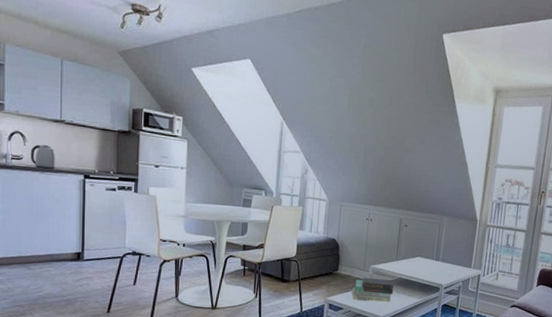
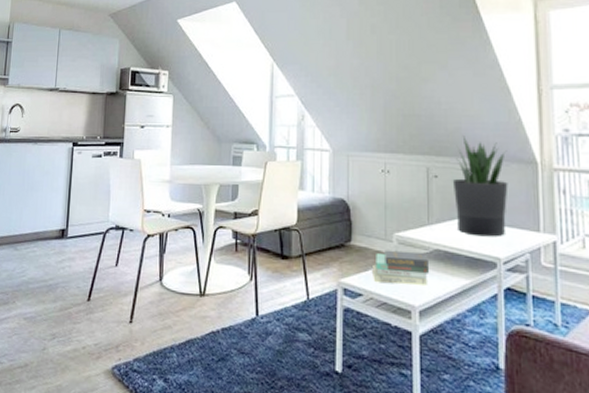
kettle: present [30,144,55,170] -> none [26,115,48,141]
planter: none [416,197,457,271] -> present [452,136,508,237]

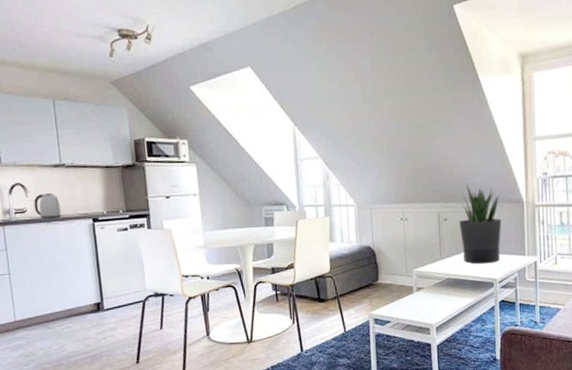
kettle: none [26,115,48,141] -> present [33,193,61,220]
books: present [371,250,430,285] -> none [396,281,443,310]

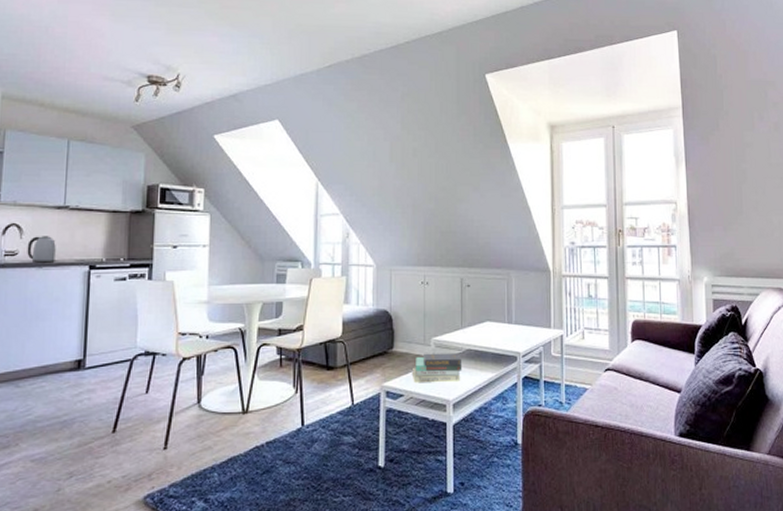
books: none [396,281,443,310] -> present [411,352,462,382]
planter: present [458,184,502,264] -> none [482,249,527,335]

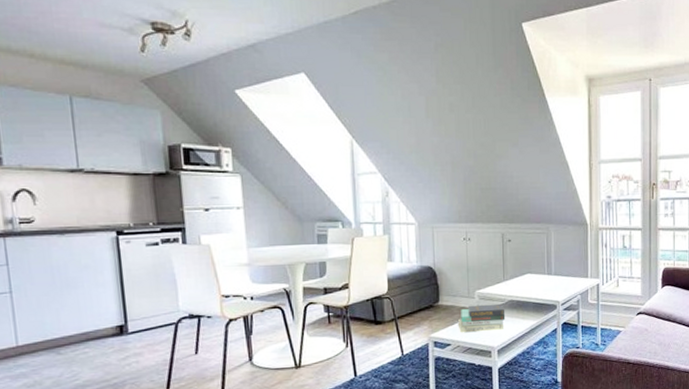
kettle: present [27,236,56,264] -> none [43,201,78,231]

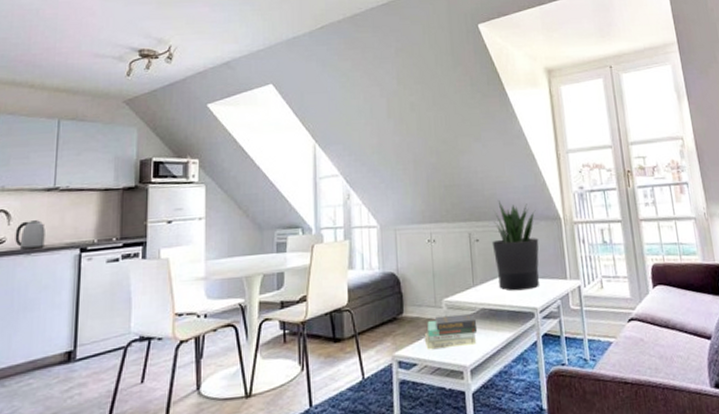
kettle: none [43,201,78,231] -> present [15,220,45,251]
planter: none [522,205,566,286] -> present [492,200,539,291]

